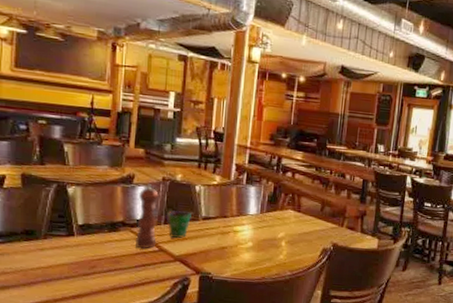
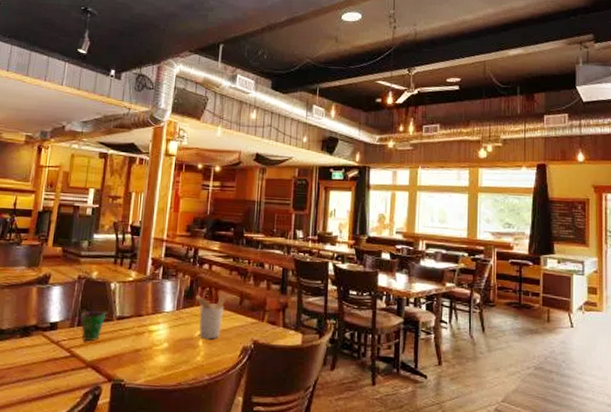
pepper mill: present [136,182,159,249] -> none [47,282,74,355]
utensil holder: none [278,200,309,241] -> present [195,293,227,340]

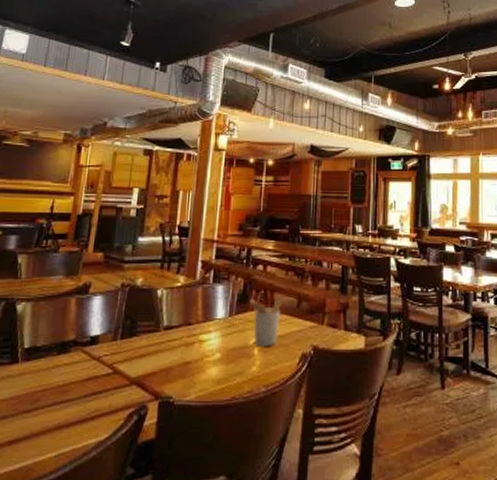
cup: present [79,310,106,342] -> none [122,320,152,356]

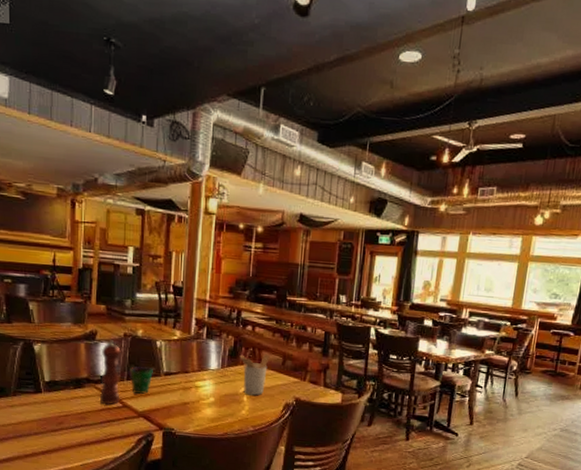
pepper mill: none [87,291,117,373] -> present [100,339,121,405]
cup: none [122,320,152,356] -> present [128,366,153,394]

